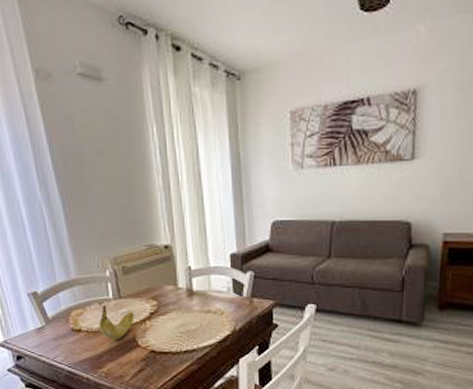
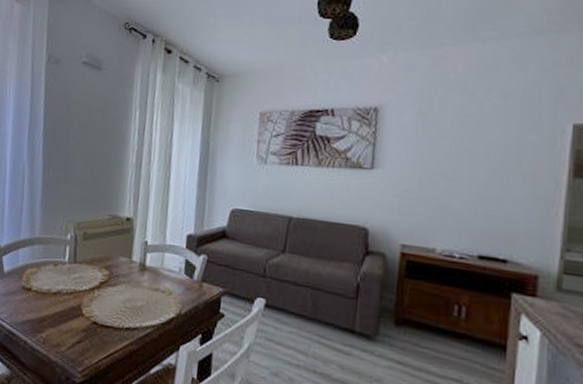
fruit: present [98,304,135,340] -> none [48,267,86,305]

